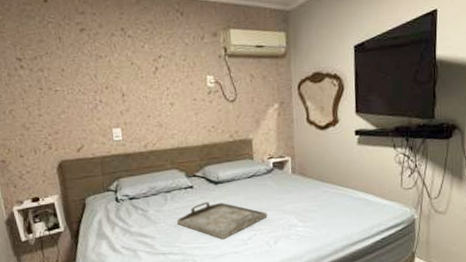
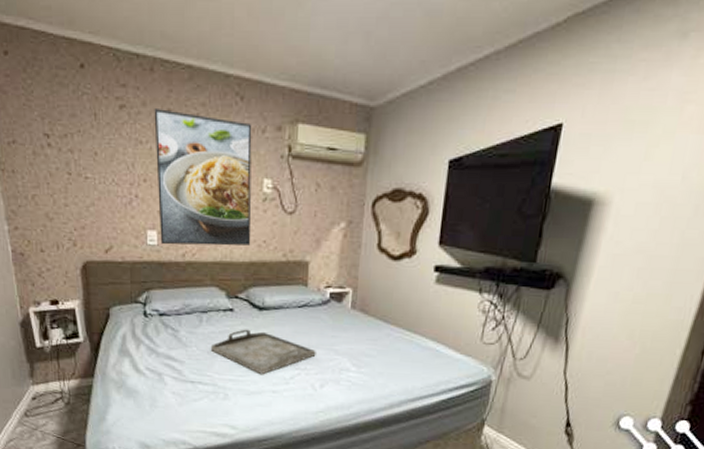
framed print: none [109,28,202,139] -> present [154,109,252,246]

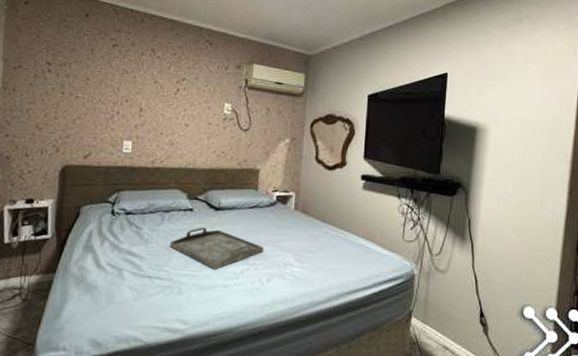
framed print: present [154,109,252,246] -> none [134,48,218,156]

